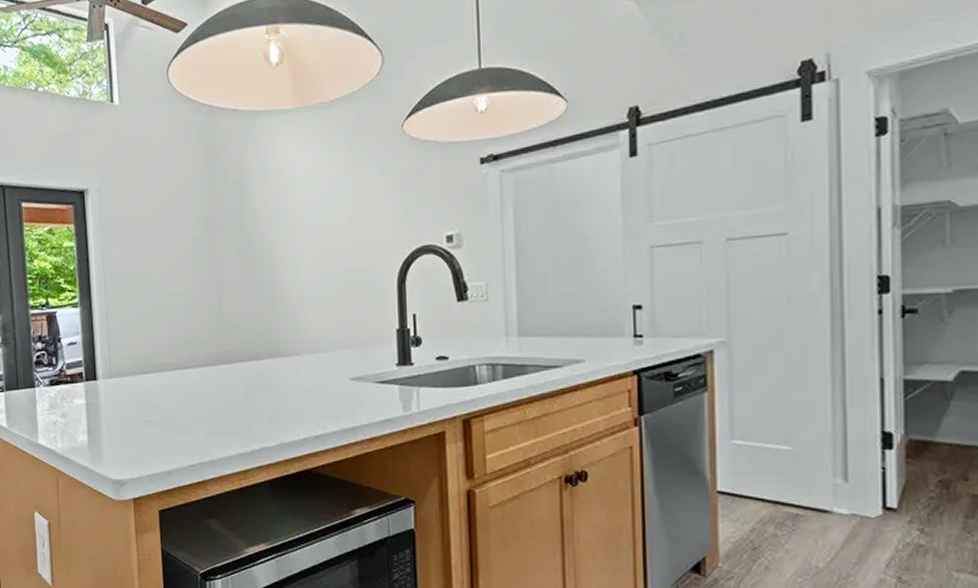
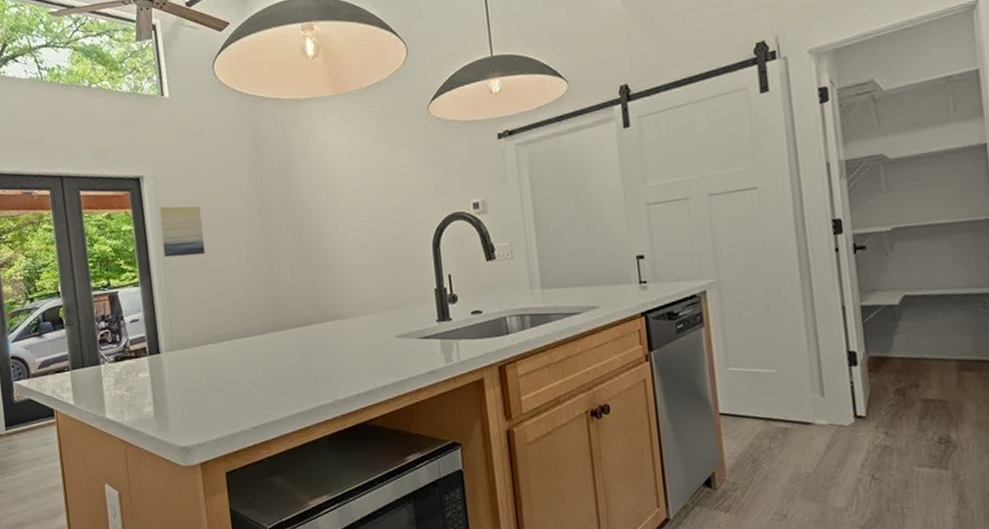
wall art: none [103,223,150,278] -> present [159,206,206,258]

